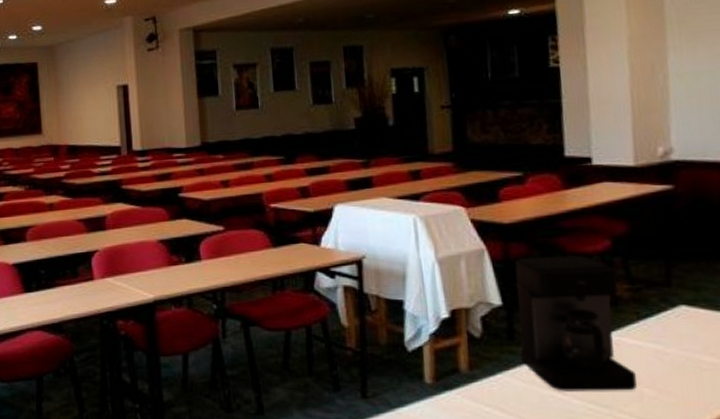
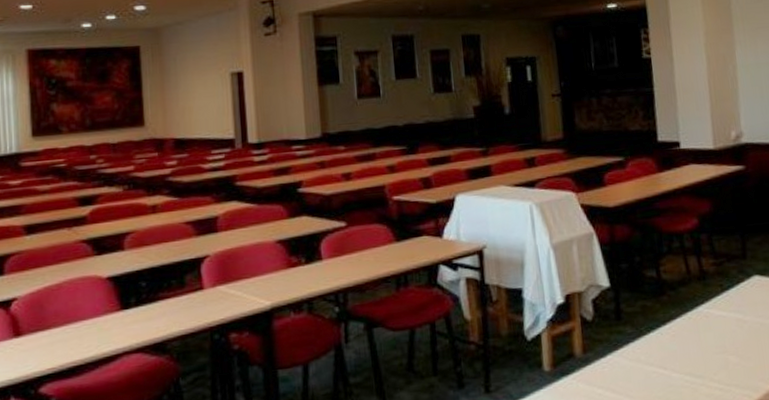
coffee maker: present [515,255,637,391] -> none [620,234,723,366]

